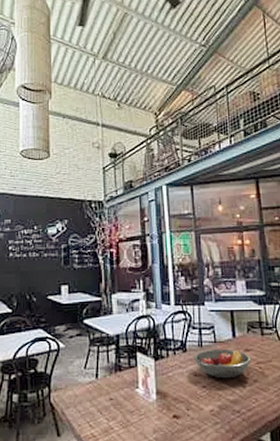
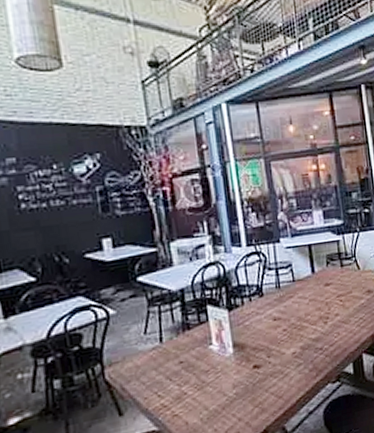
fruit bowl: present [193,348,252,379] -> none [271,285,332,319]

